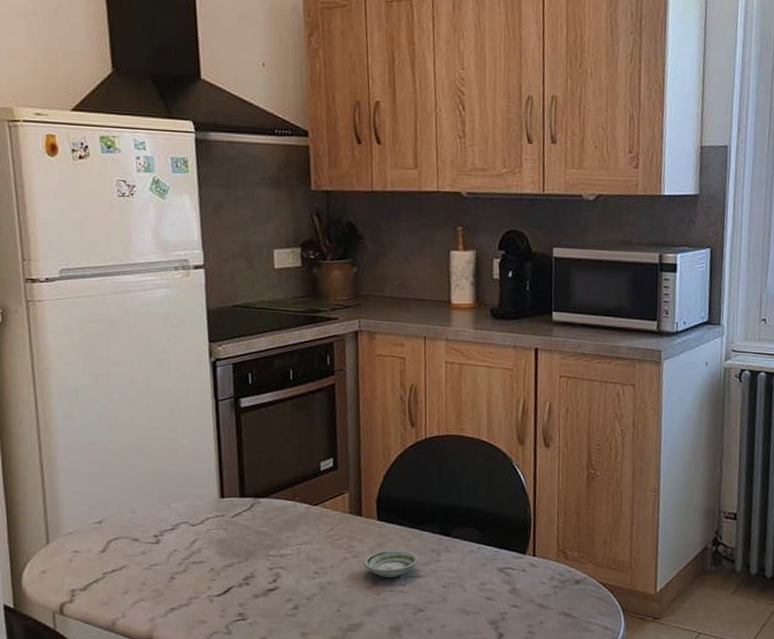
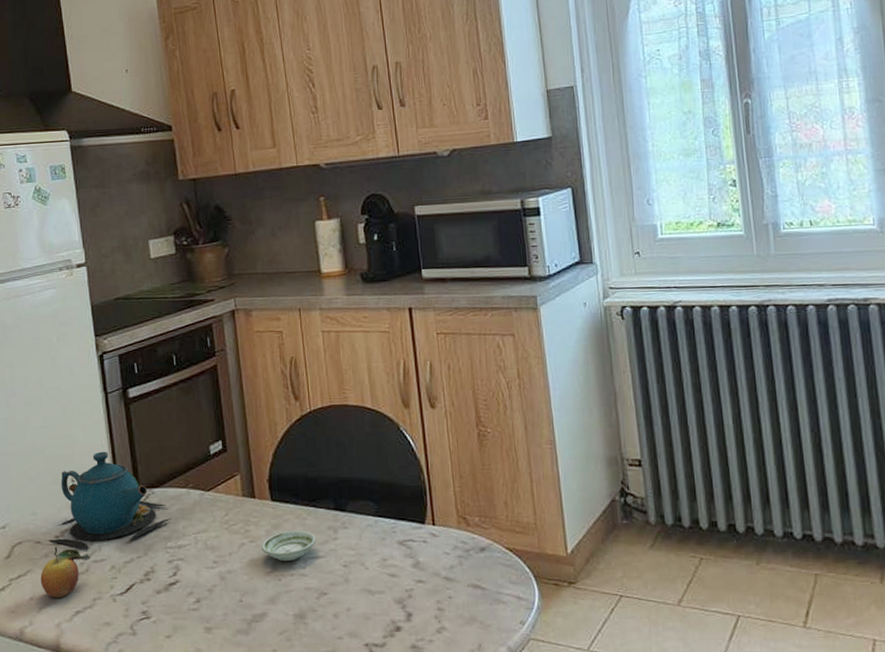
fruit: none [136,544,190,595] -> present [40,546,91,598]
teapot: none [146,457,276,551] -> present [48,451,172,550]

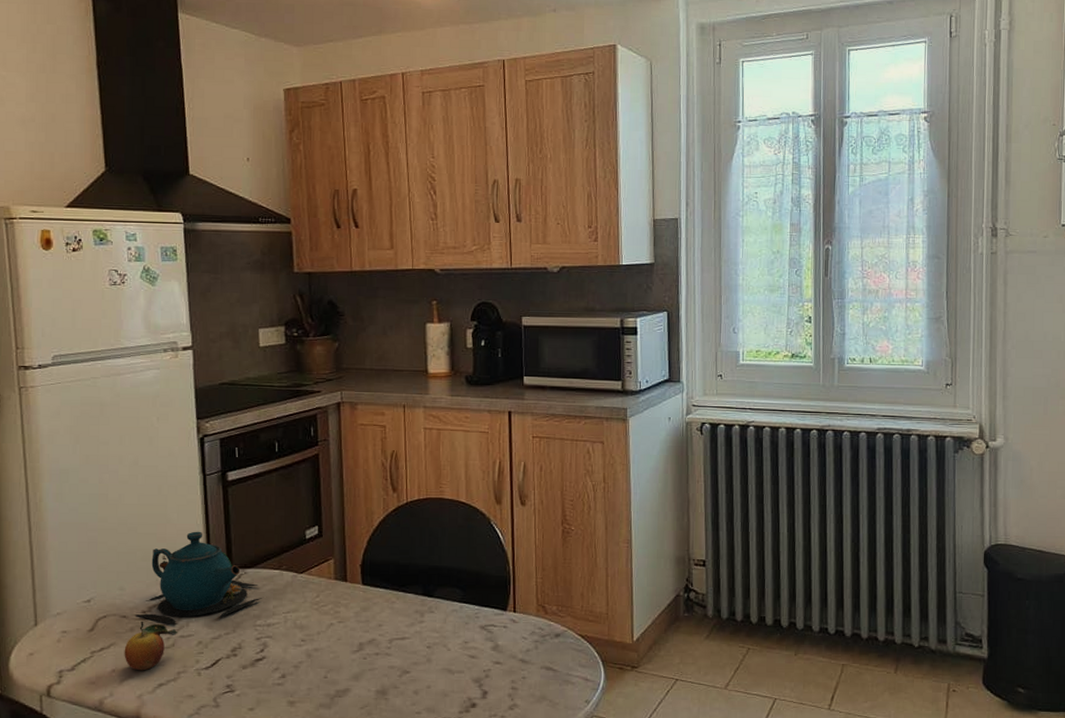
saucer: present [261,531,316,561] -> none [349,613,403,641]

